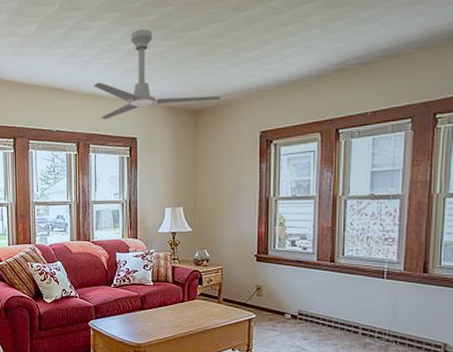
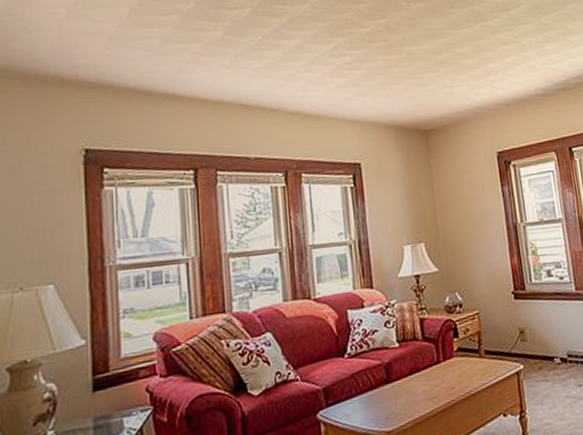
ceiling fan: present [94,28,223,120] -> none [302,41,453,143]

